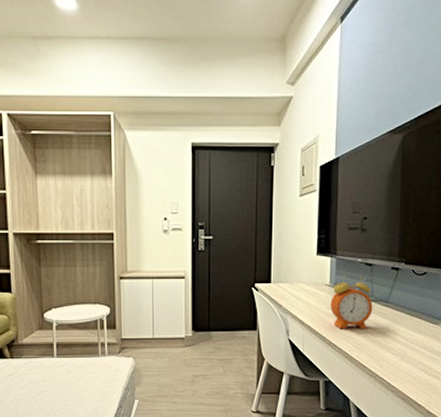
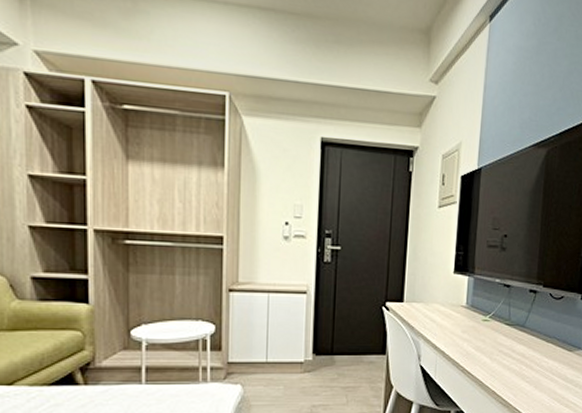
alarm clock: present [330,275,373,329] -> none [465,296,509,355]

